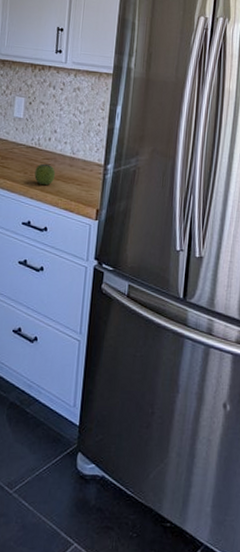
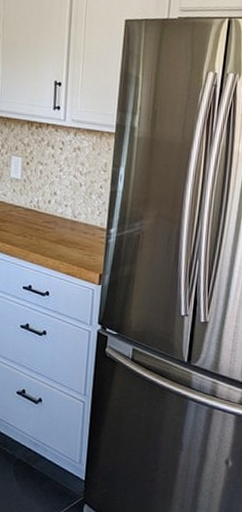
apple: present [34,163,56,185] -> none [34,227,57,249]

